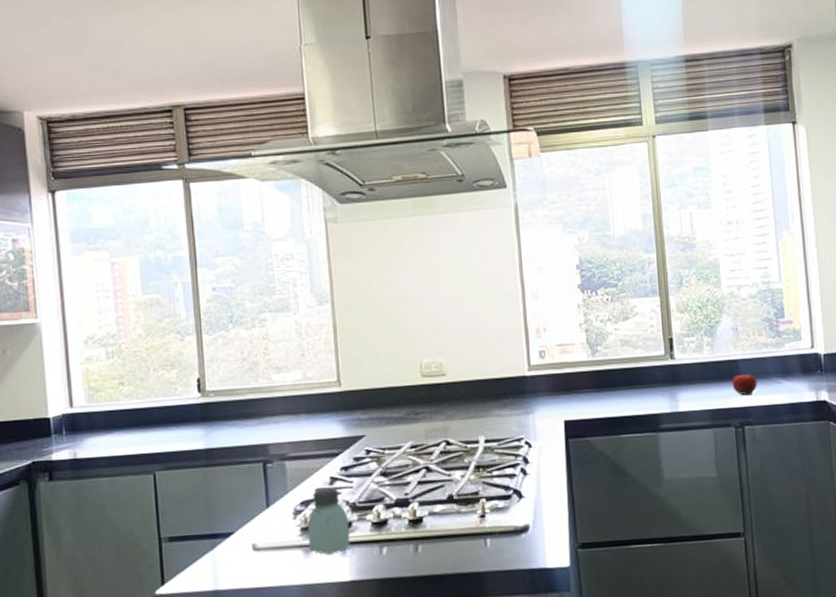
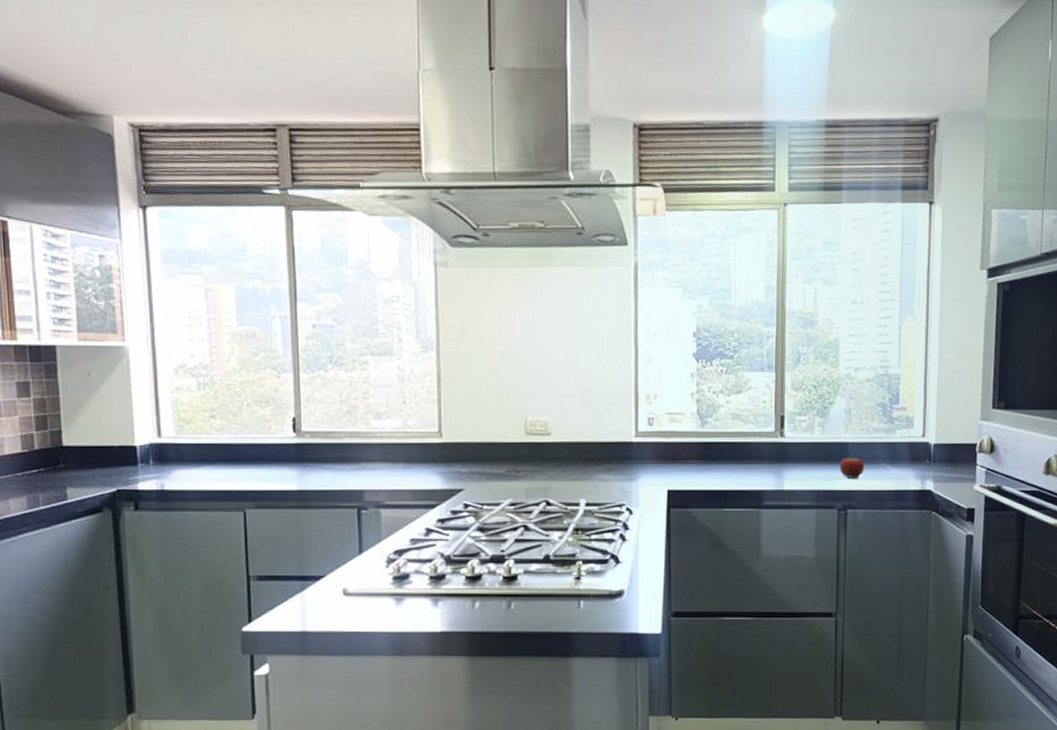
saltshaker: present [307,488,350,555] -> none [399,540,443,605]

